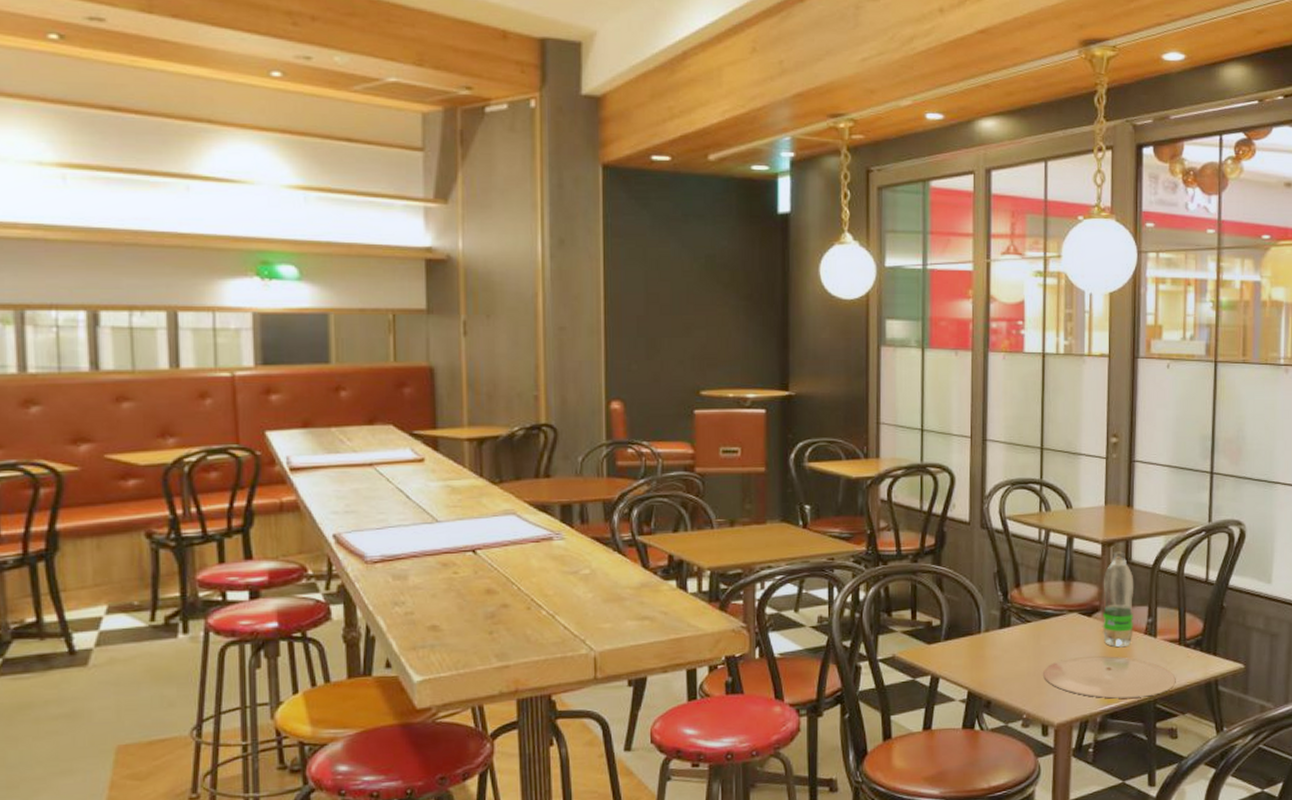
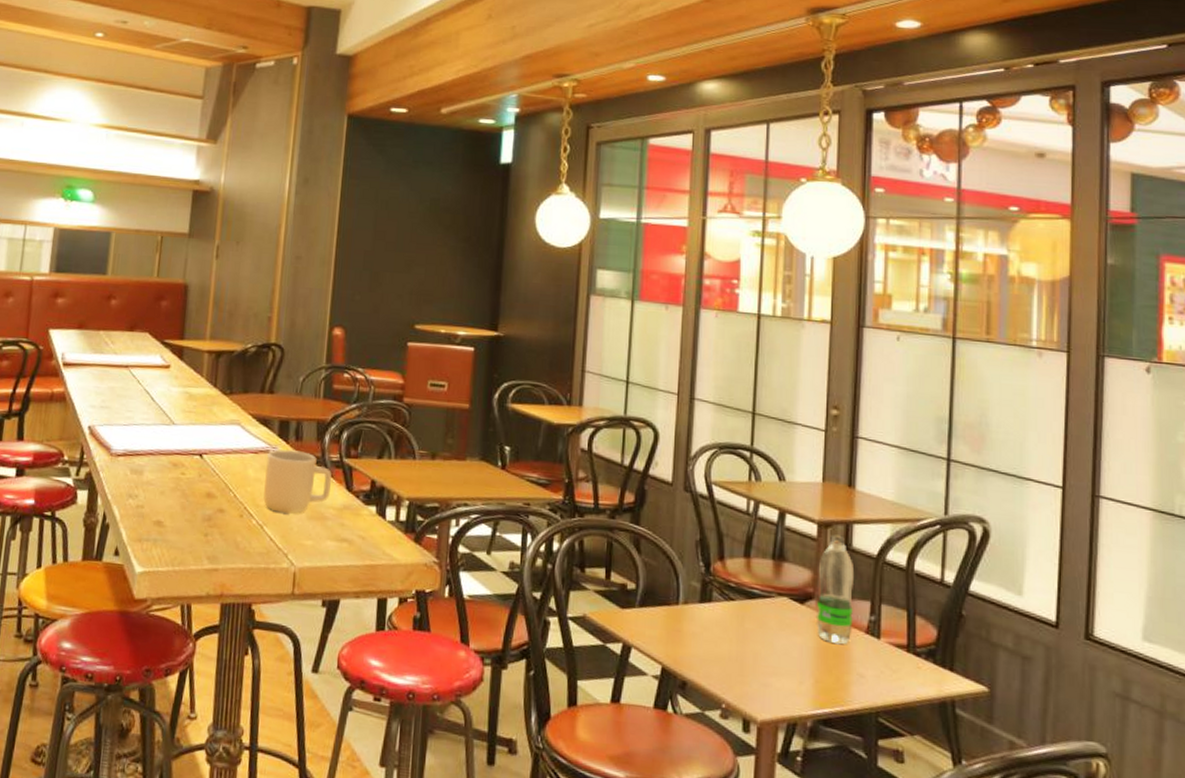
mug: none [551,534,625,599] -> present [263,449,332,514]
plate: present [1043,656,1176,699] -> none [746,647,903,707]

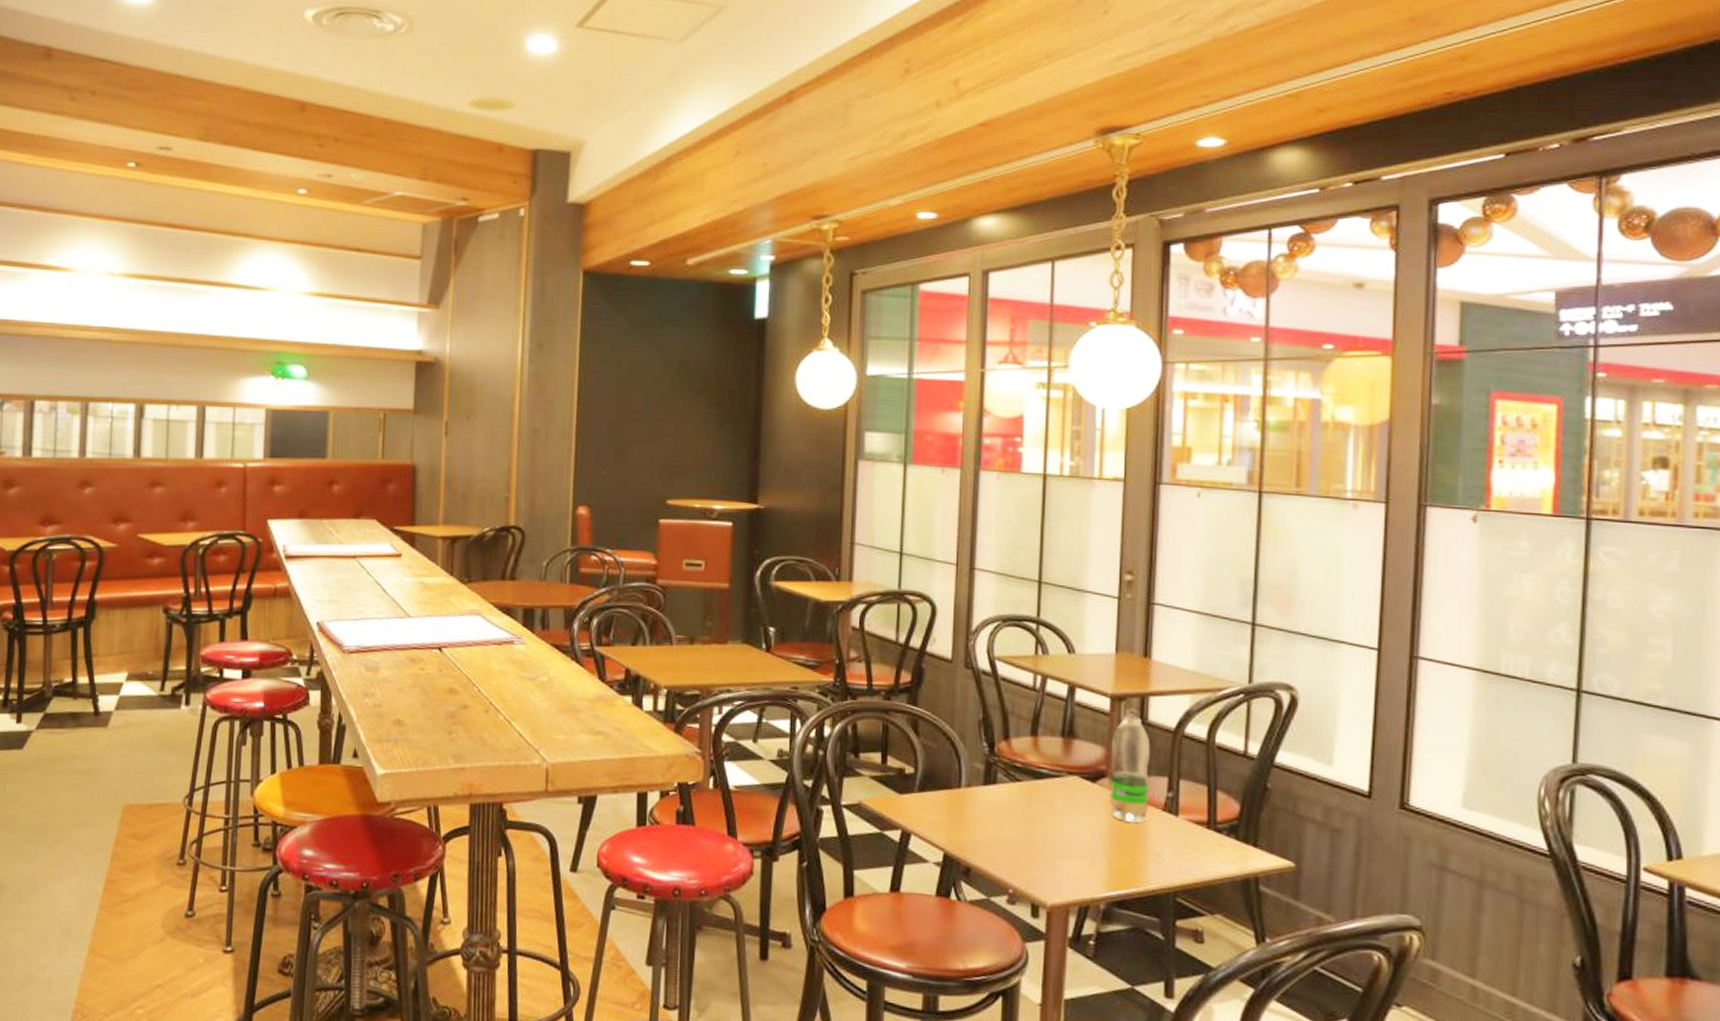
mug: present [263,449,332,514] -> none [510,639,582,707]

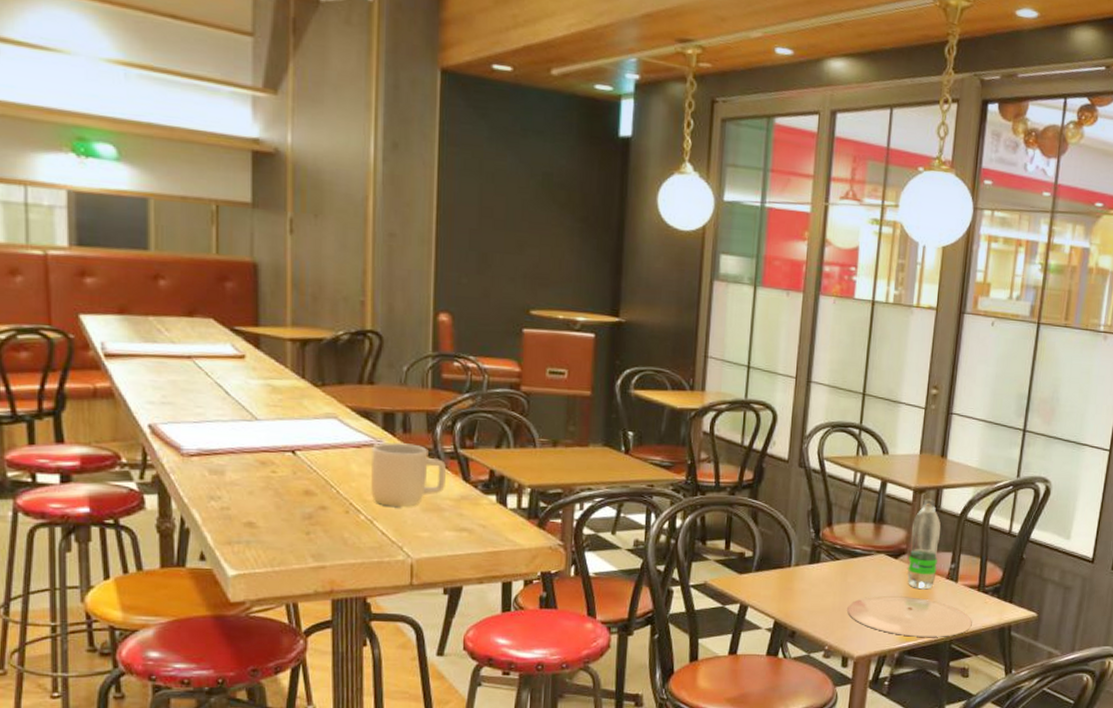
mug: none [510,639,582,707] -> present [371,442,446,507]
plate: none [1035,828,1203,887] -> present [847,596,972,637]

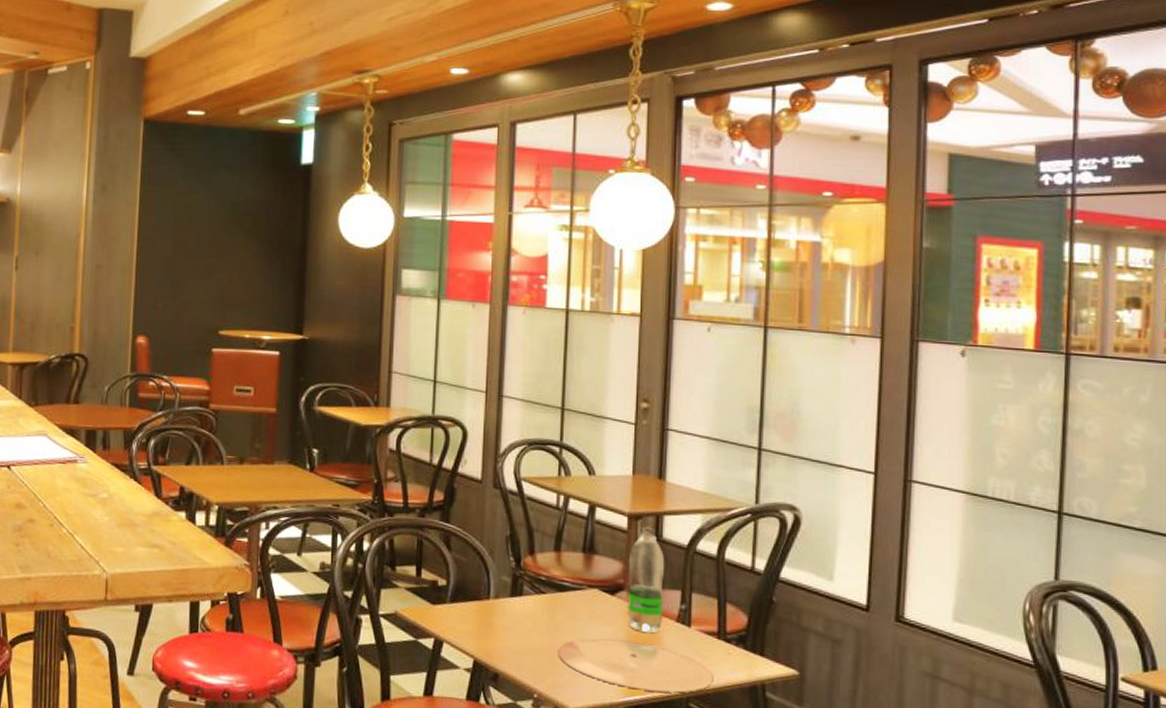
mug: present [371,442,446,507] -> none [73,459,140,522]

